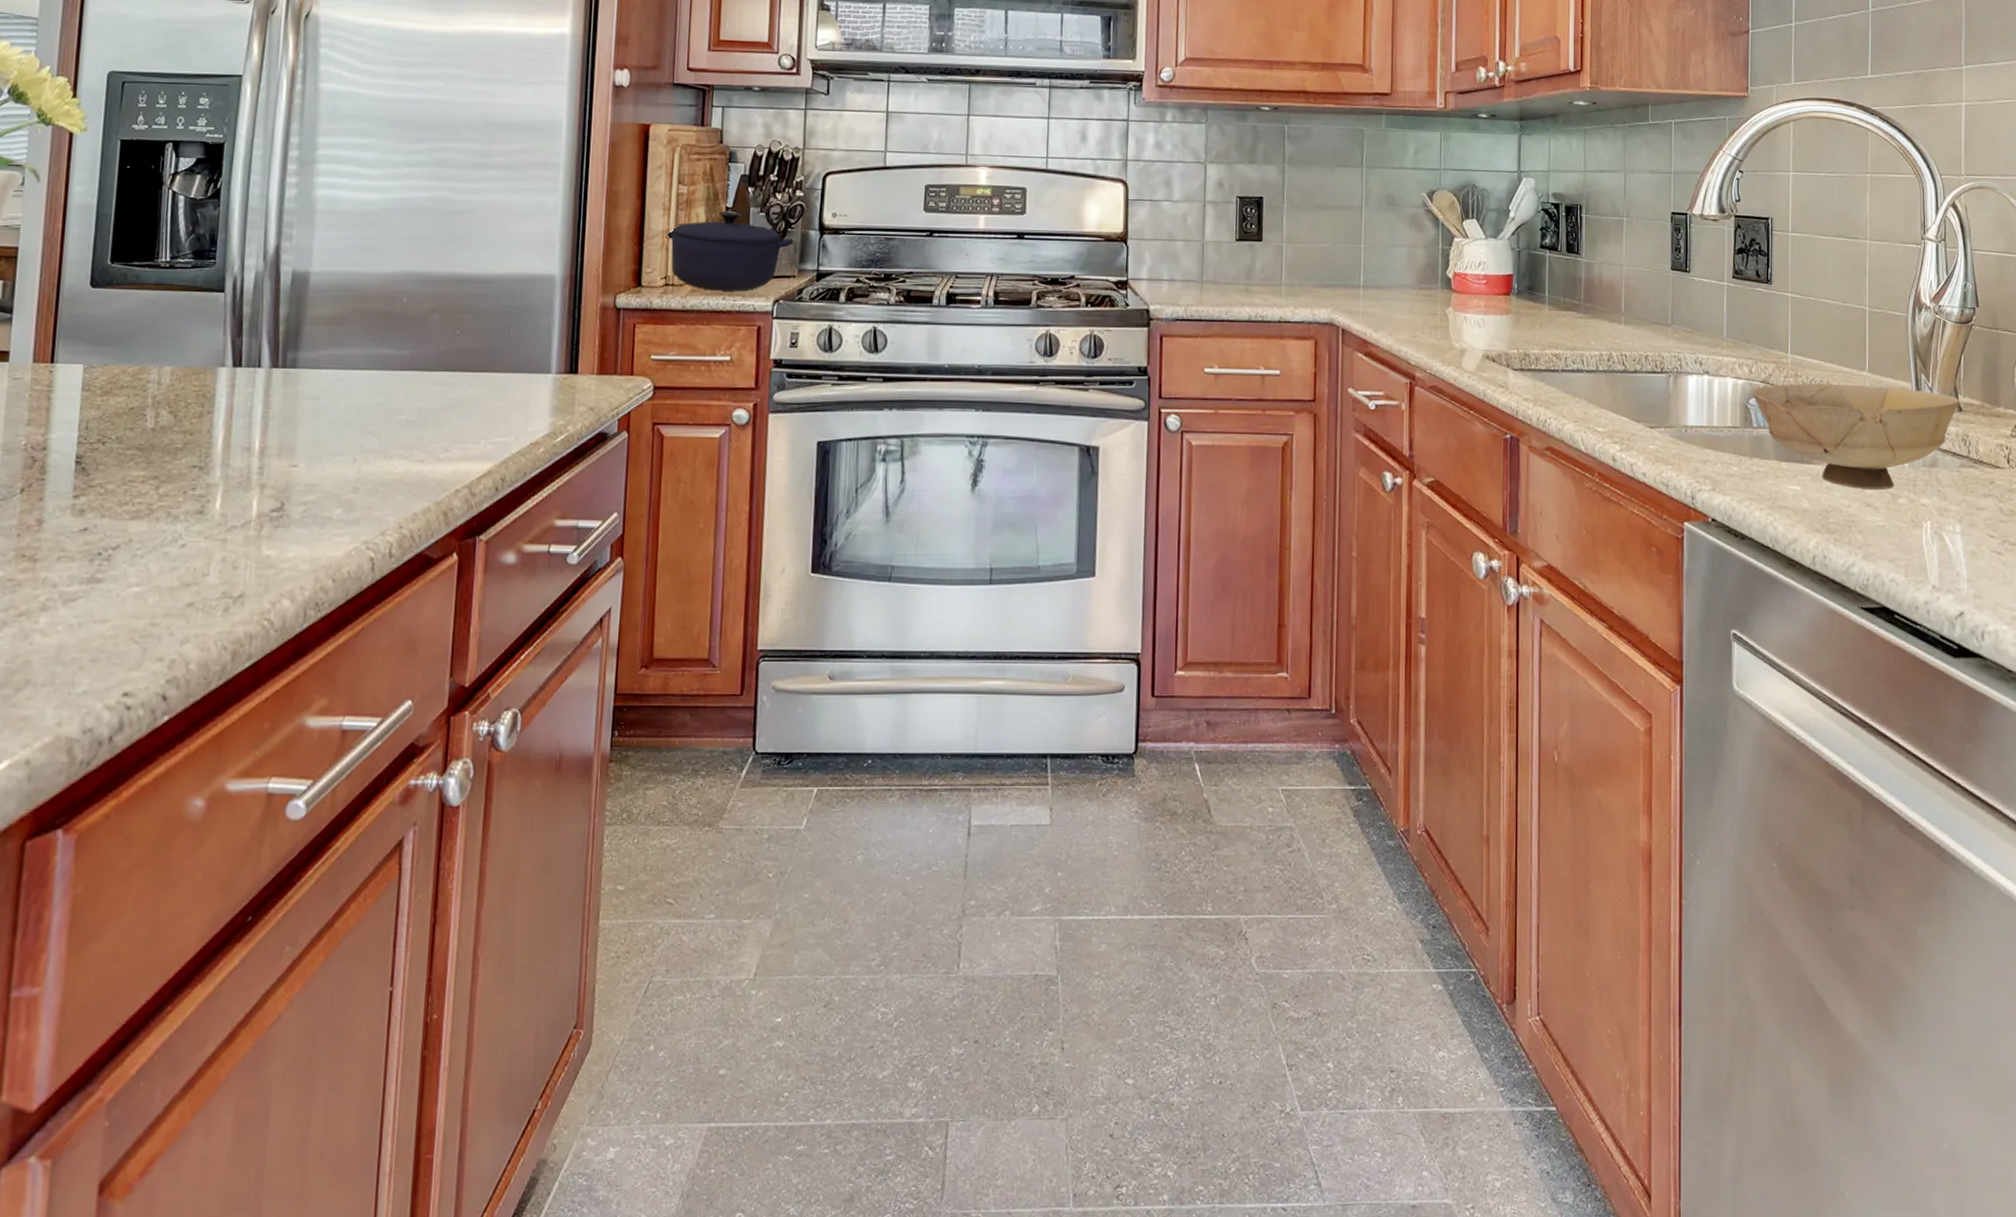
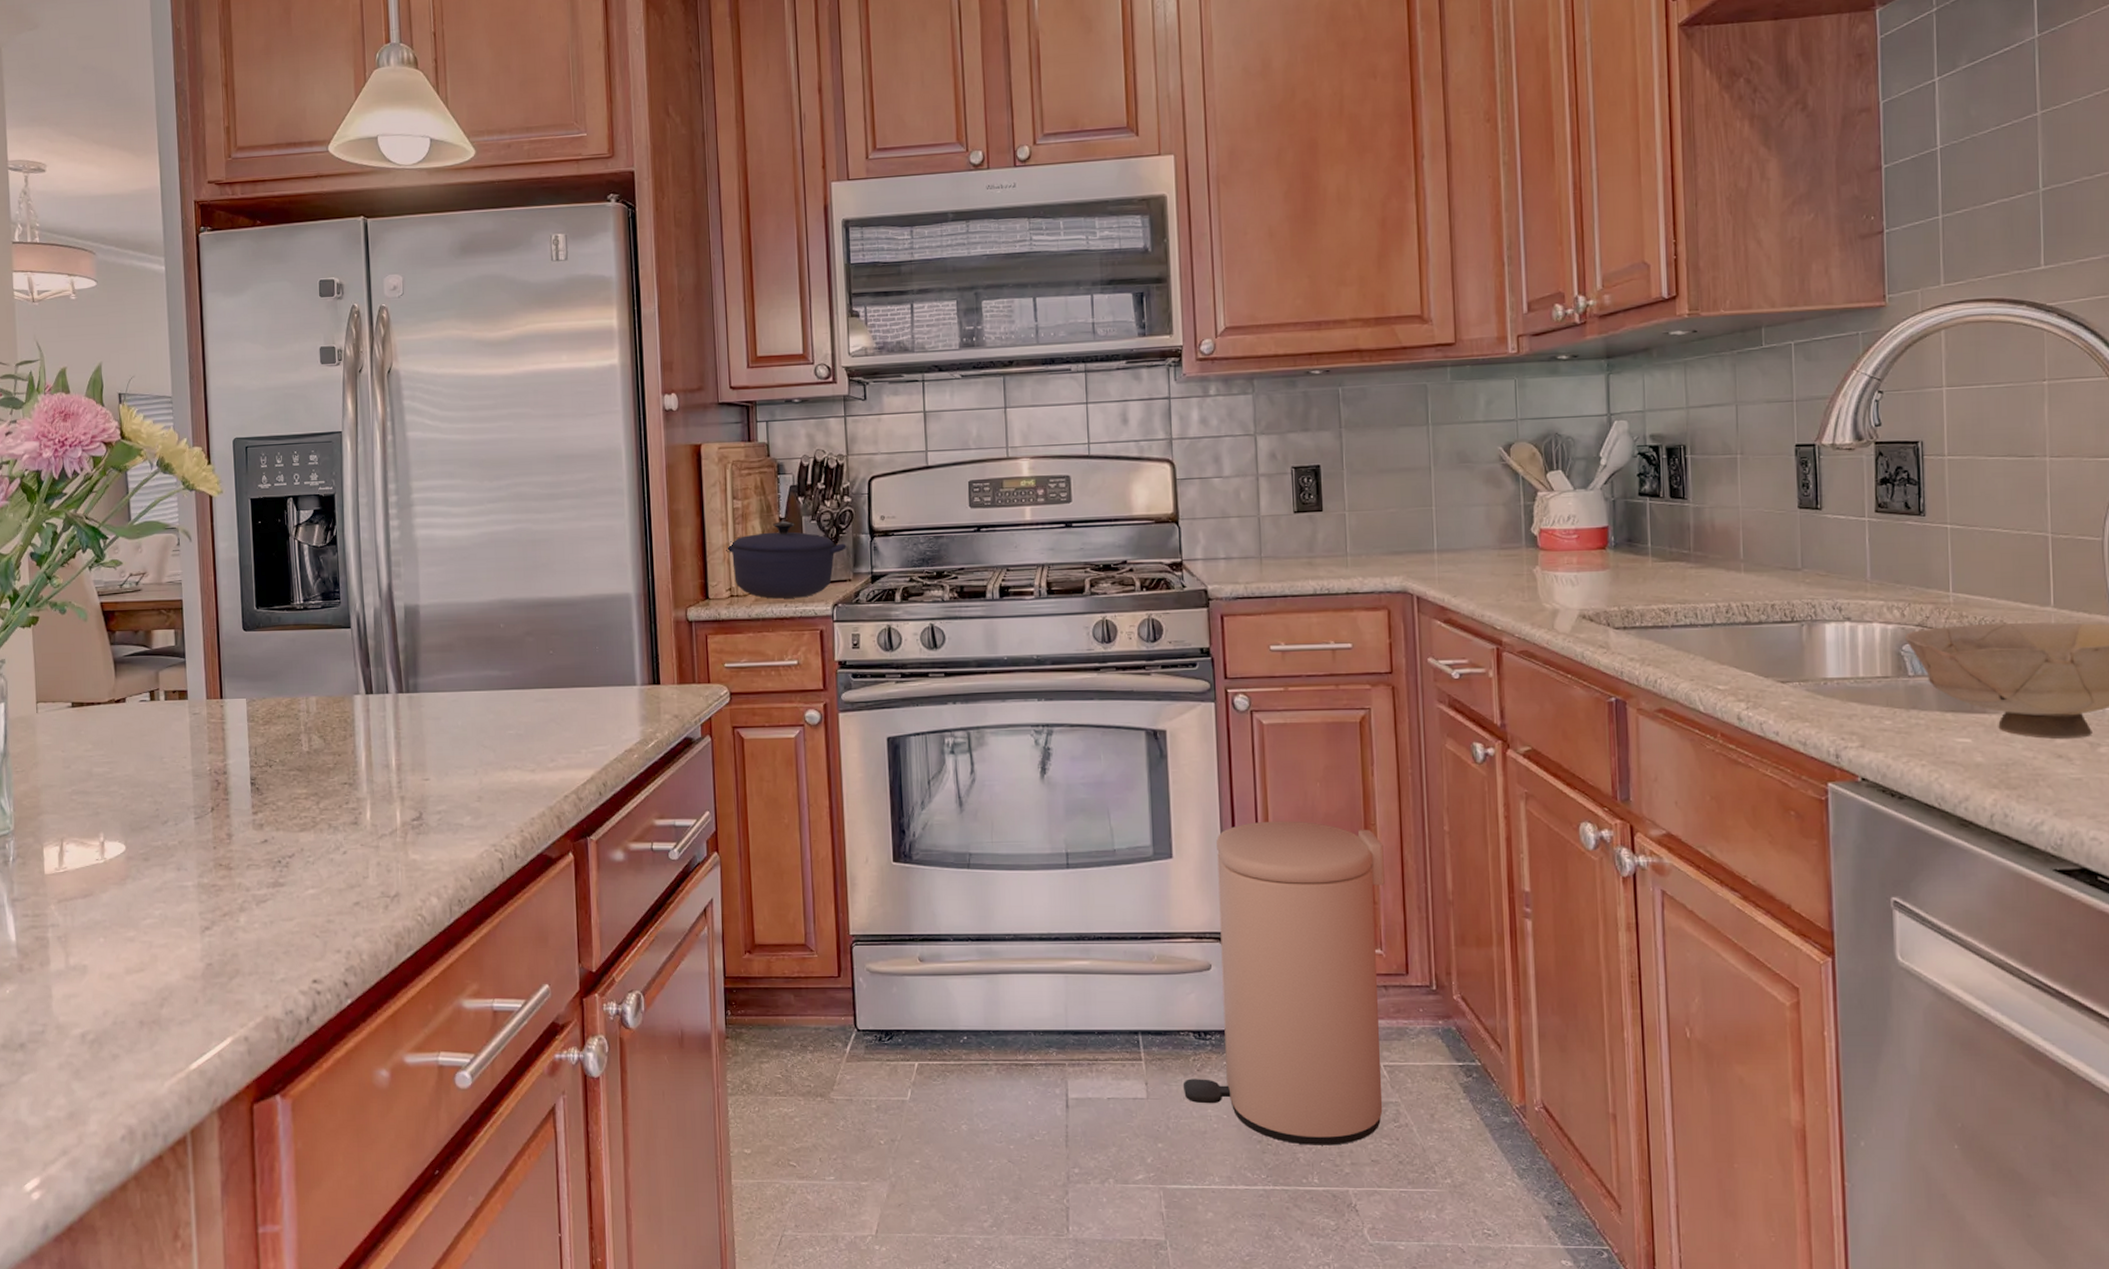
pedal bin: none [1087,541,1296,872] -> present [1182,821,1385,1146]

